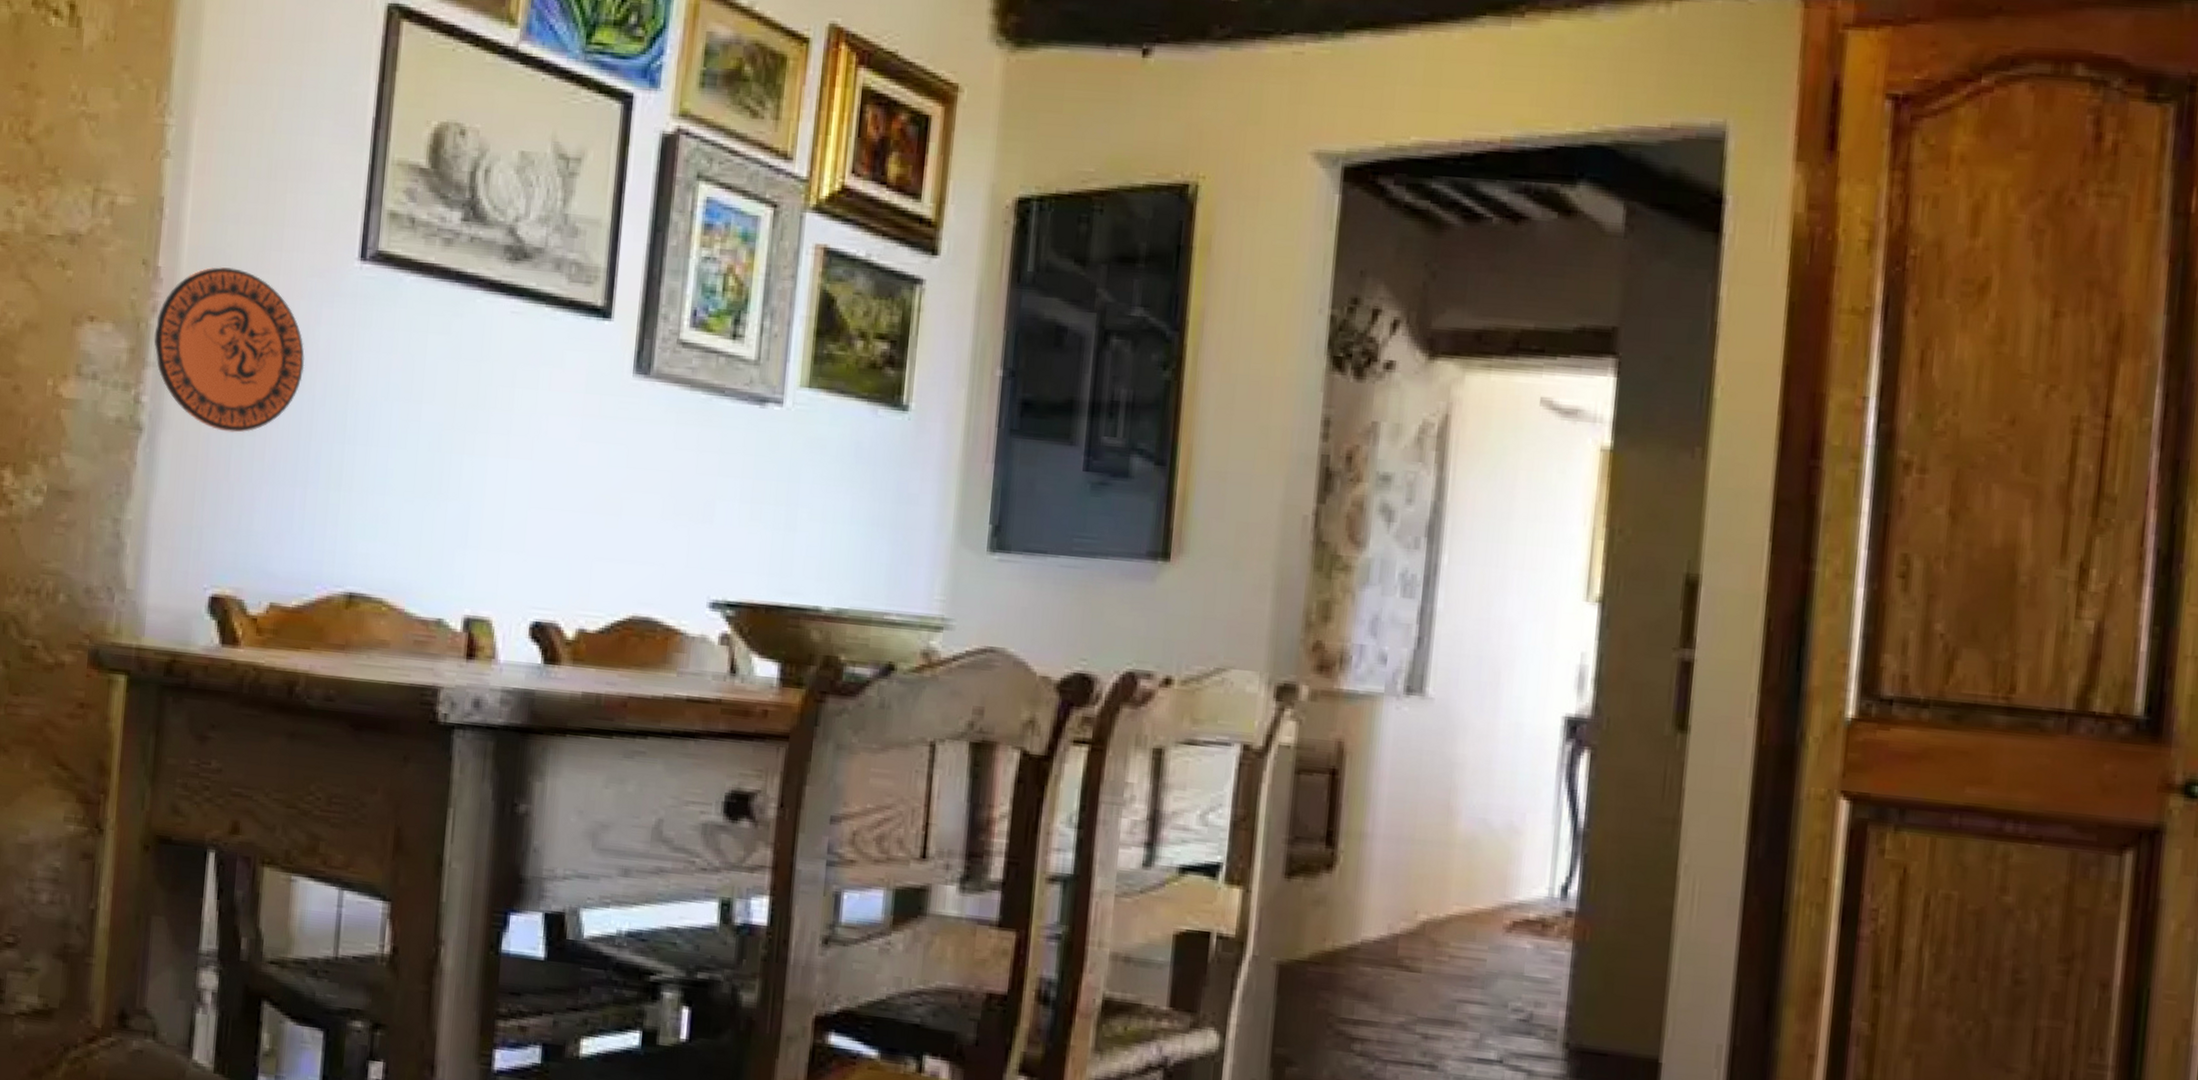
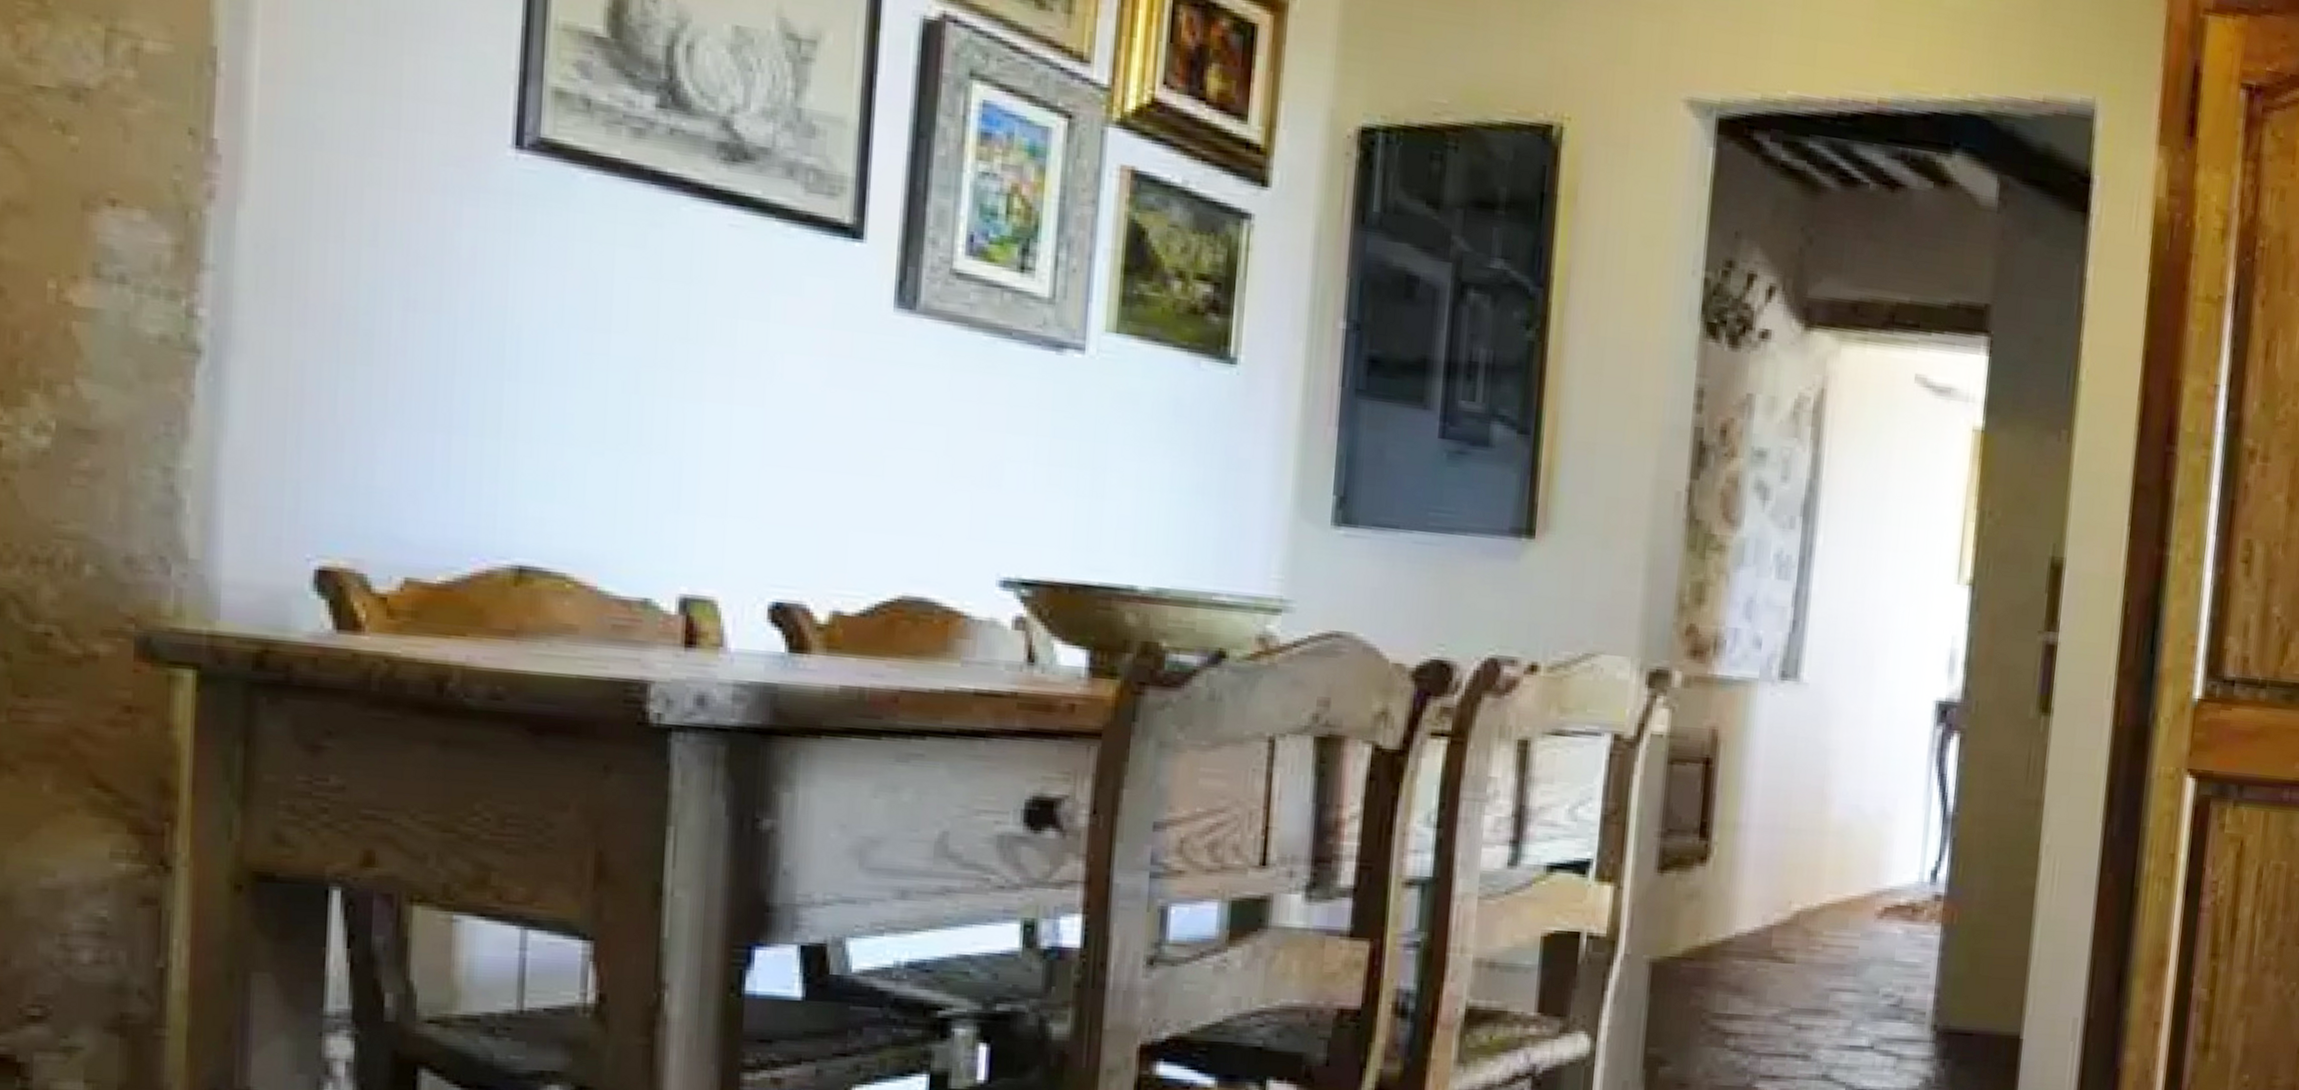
decorative plate: present [153,267,305,433] -> none [212,145,441,361]

